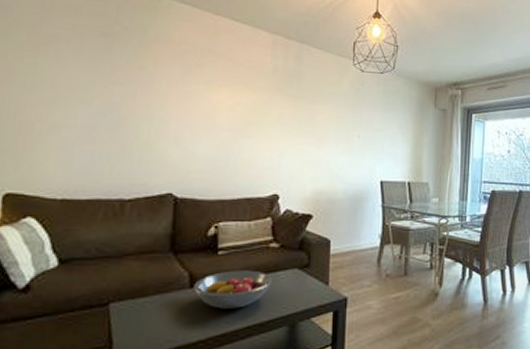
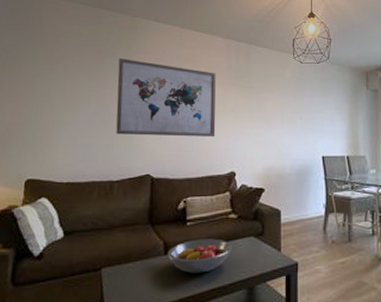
wall art: none [128,45,259,153] -> present [116,58,216,138]

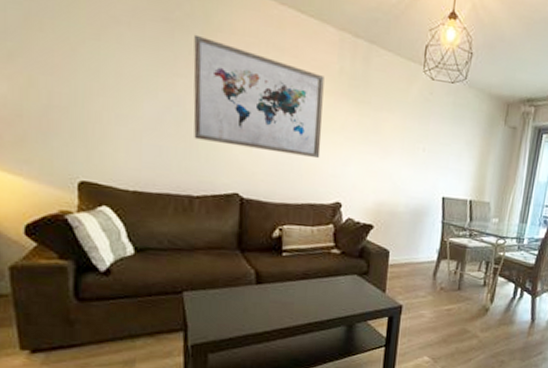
fruit bowl: present [167,238,232,273] -> none [259,271,332,306]

